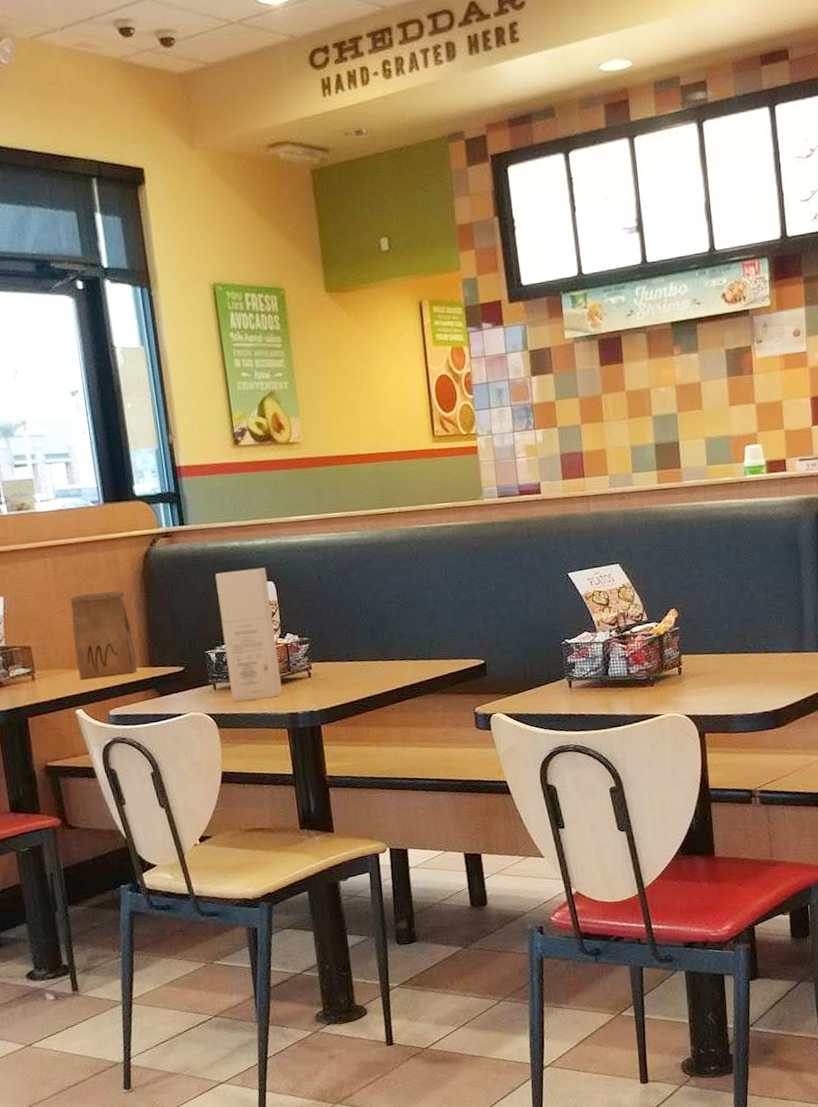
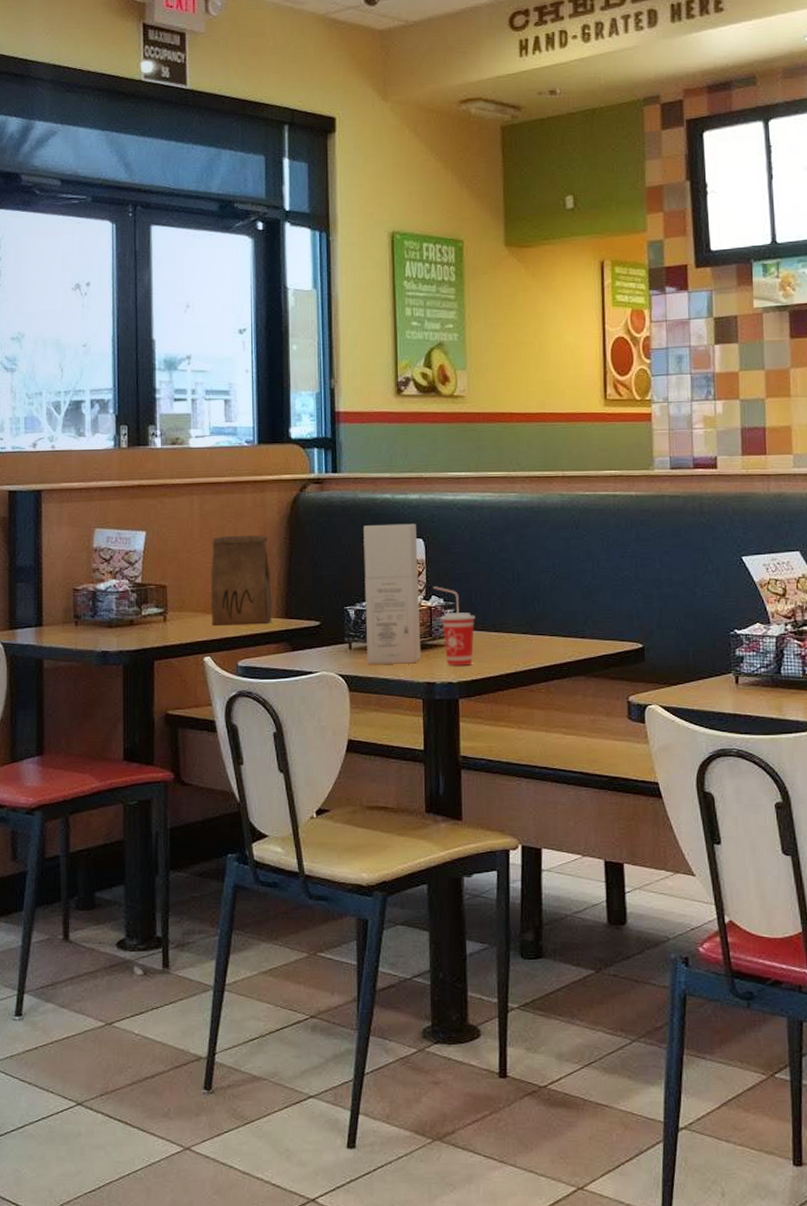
beverage cup: none [286,624,331,696] -> present [432,586,475,666]

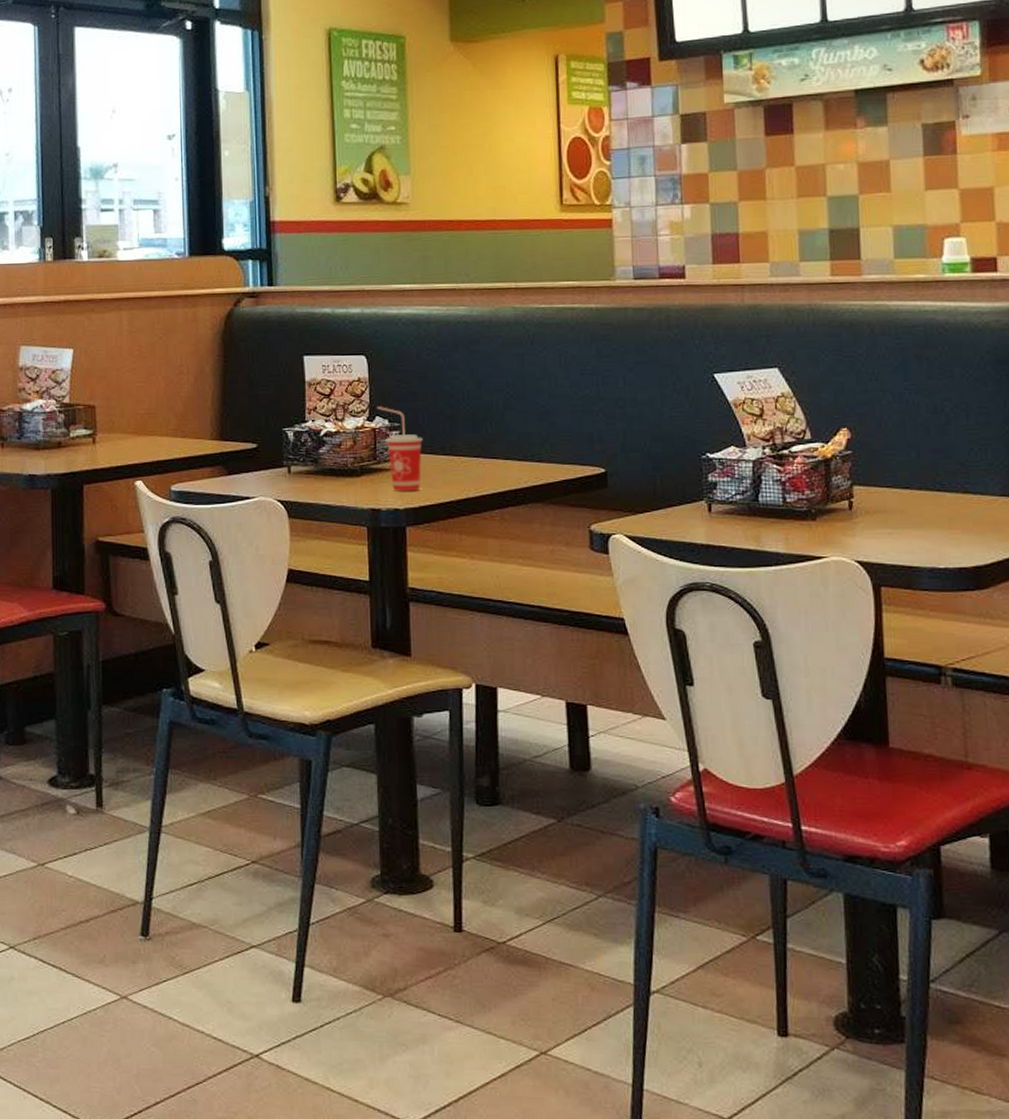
paper bag: present [210,535,272,626] -> none [141,353,206,448]
dispenser: present [363,523,422,664] -> none [302,339,366,489]

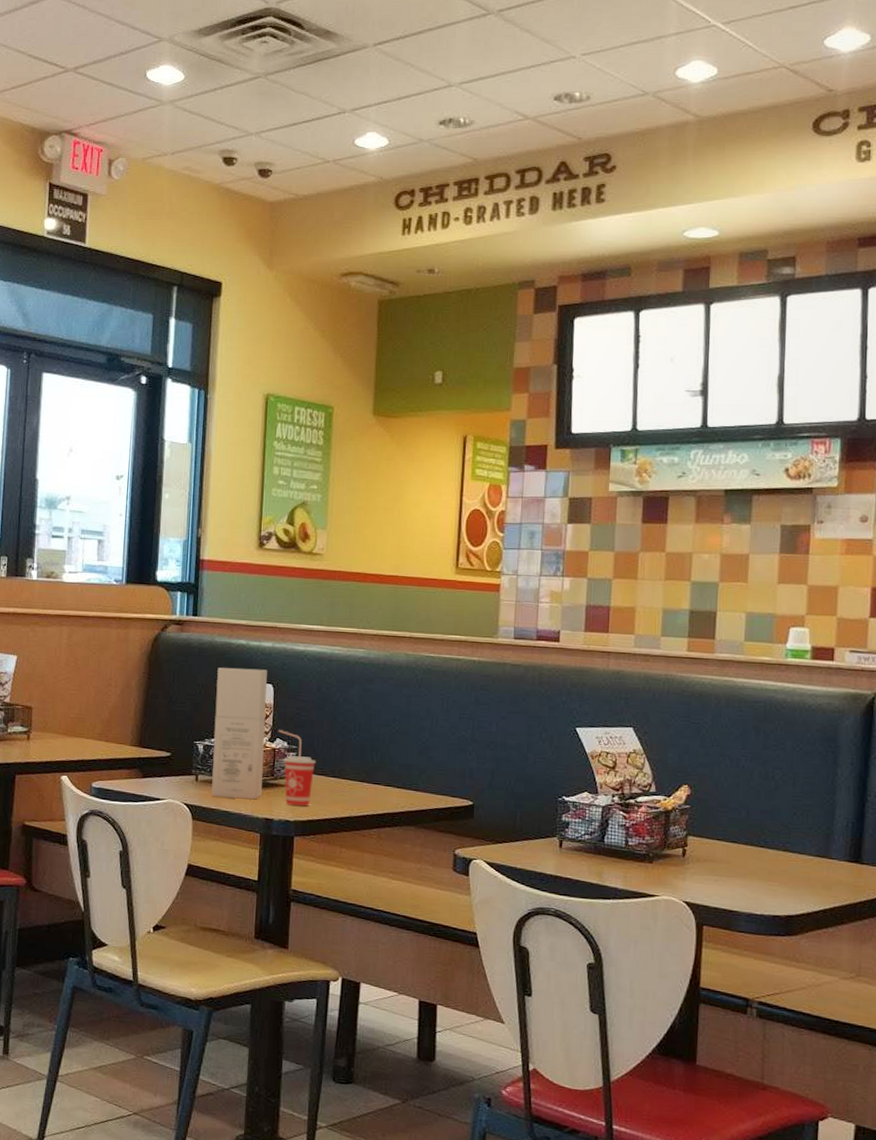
dispenser: none [302,339,366,489] -> present [211,668,267,800]

